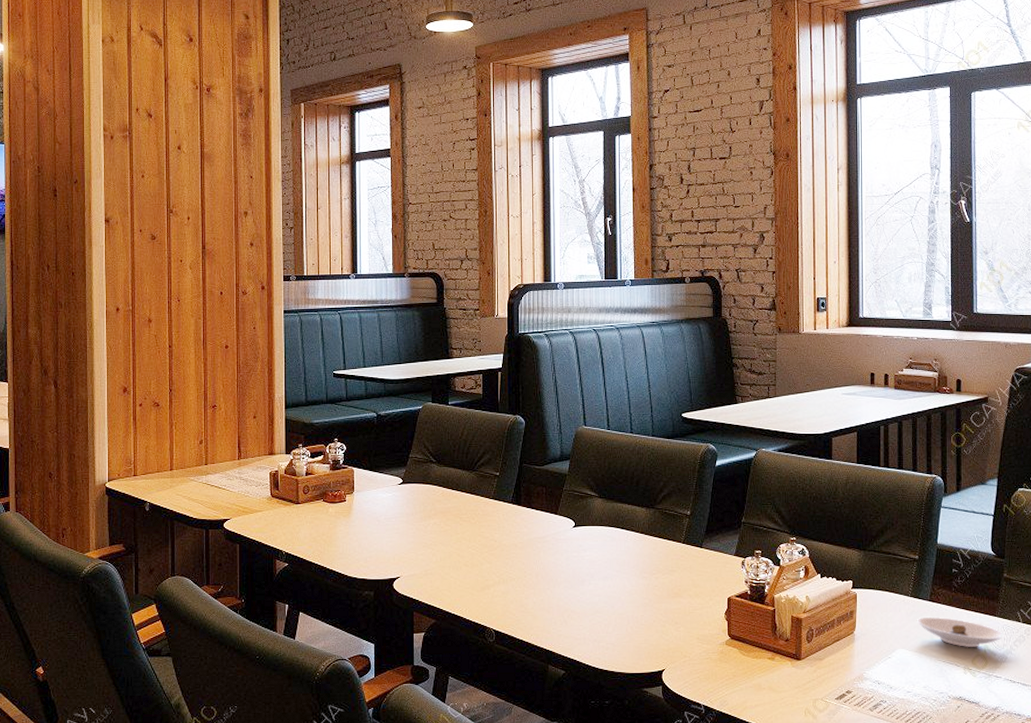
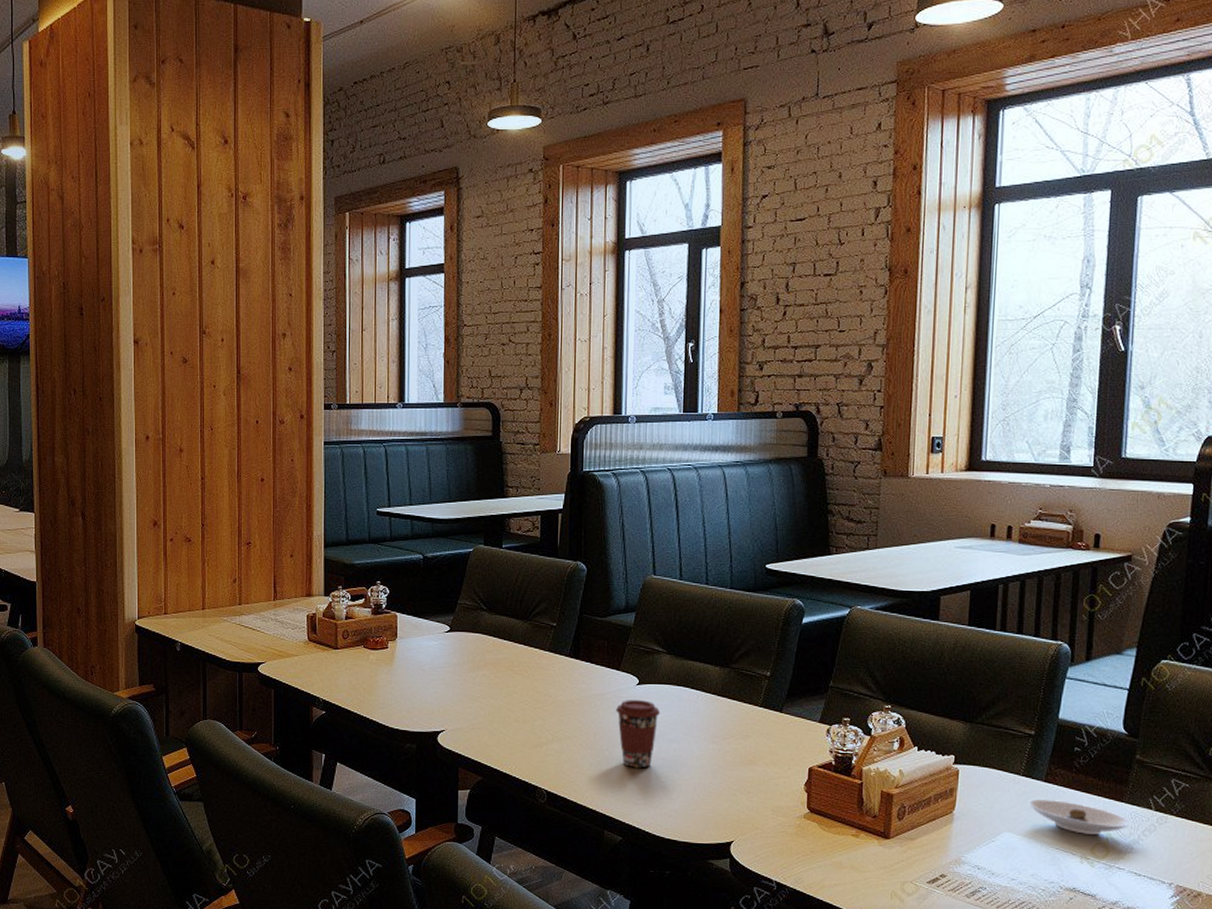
coffee cup: none [555,541,594,605] -> present [616,700,660,769]

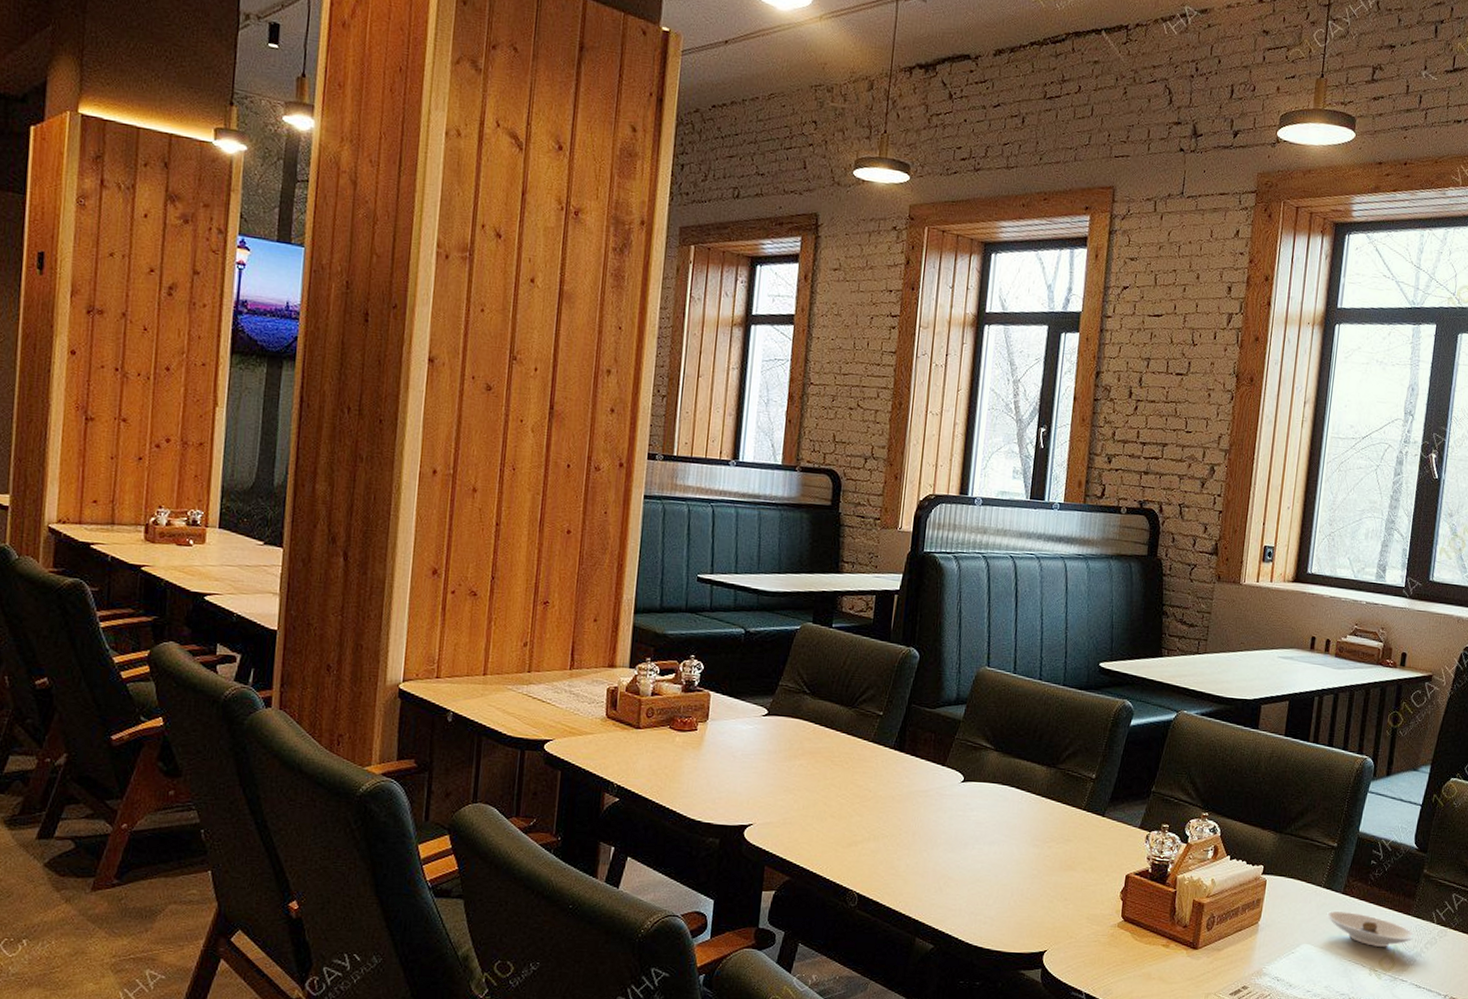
coffee cup: present [616,700,660,769] -> none [938,798,983,872]

